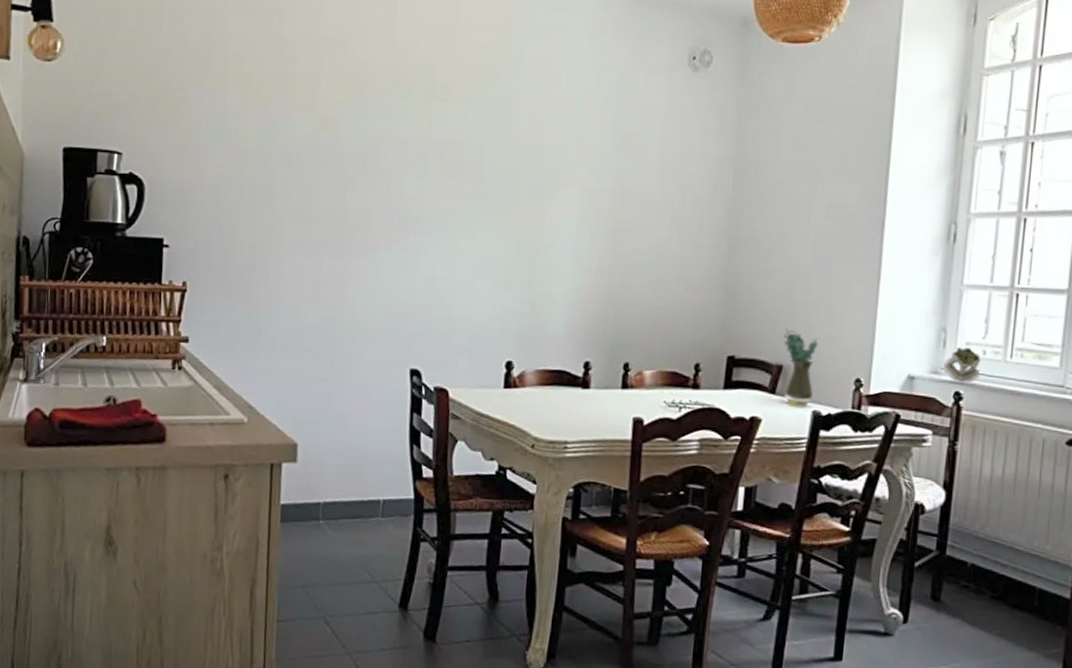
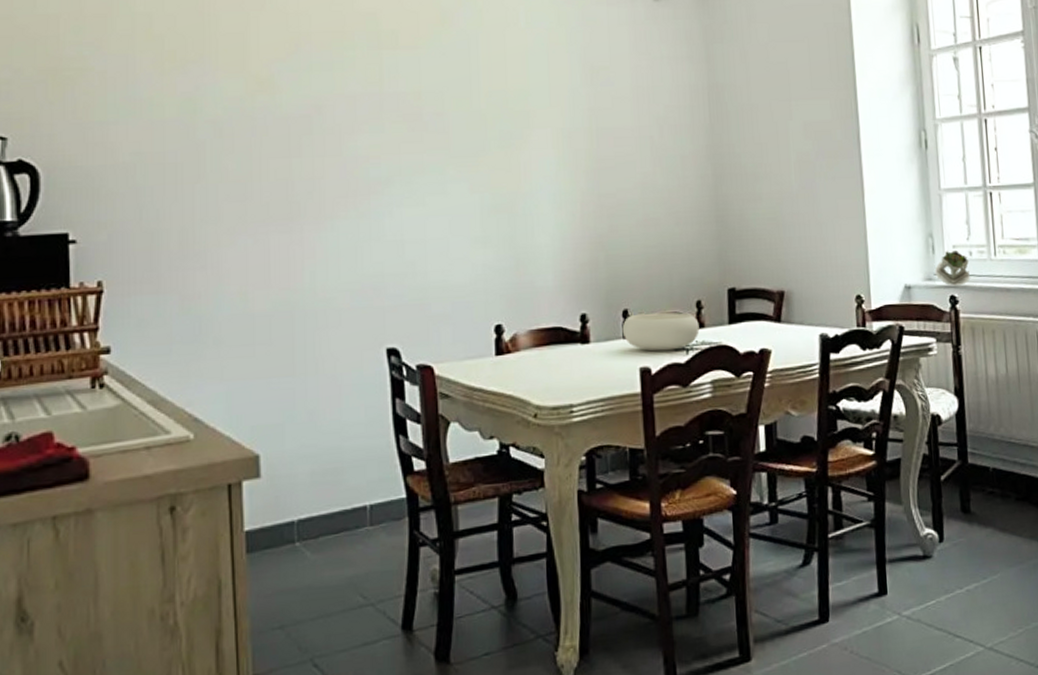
bowl: none [621,368,695,406] -> present [622,312,699,351]
vase: present [784,329,818,409] -> none [781,253,818,334]

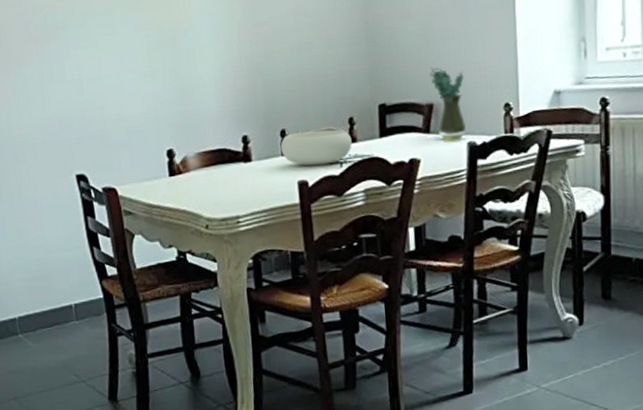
vase: none [781,253,818,334] -> present [430,67,466,143]
succulent plant: present [934,250,971,286] -> none [586,53,624,89]

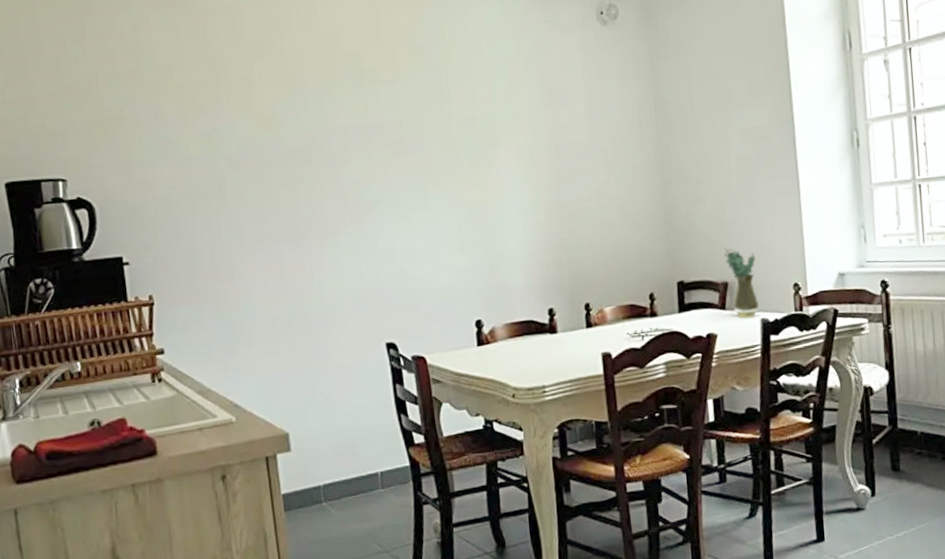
bowl: present [280,129,352,166] -> none [585,304,653,339]

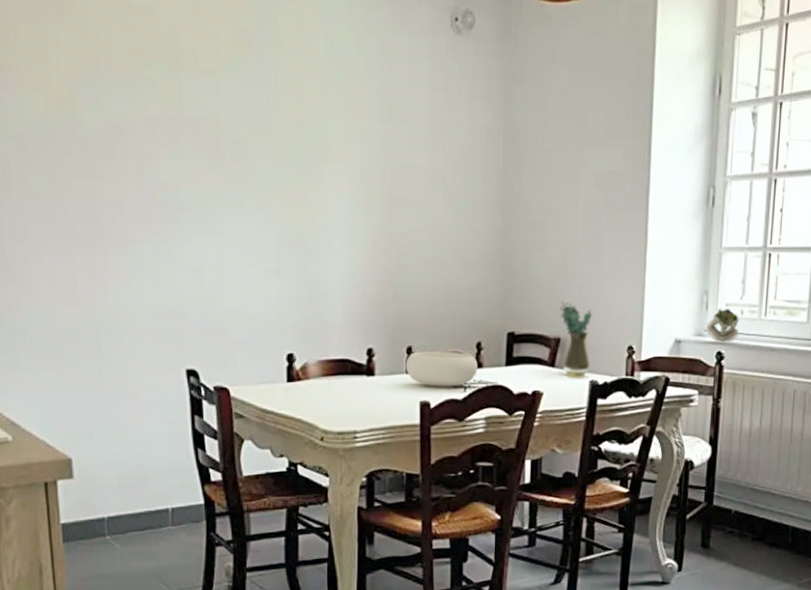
bowl: none [585,304,653,339] -> present [405,351,478,387]
succulent plant: none [866,239,901,272] -> present [705,308,740,343]

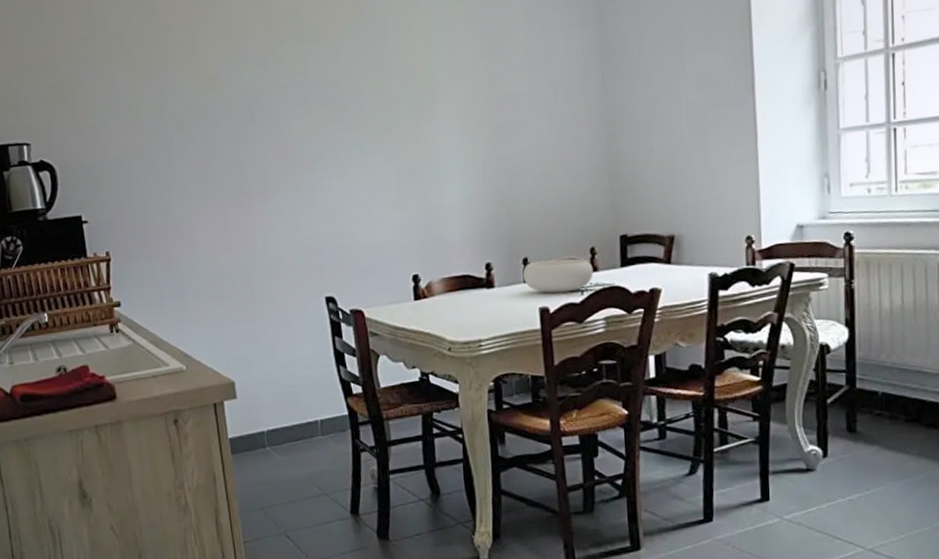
vase: present [560,301,592,379] -> none [671,200,707,274]
succulent plant: present [705,308,740,343] -> none [829,188,868,223]

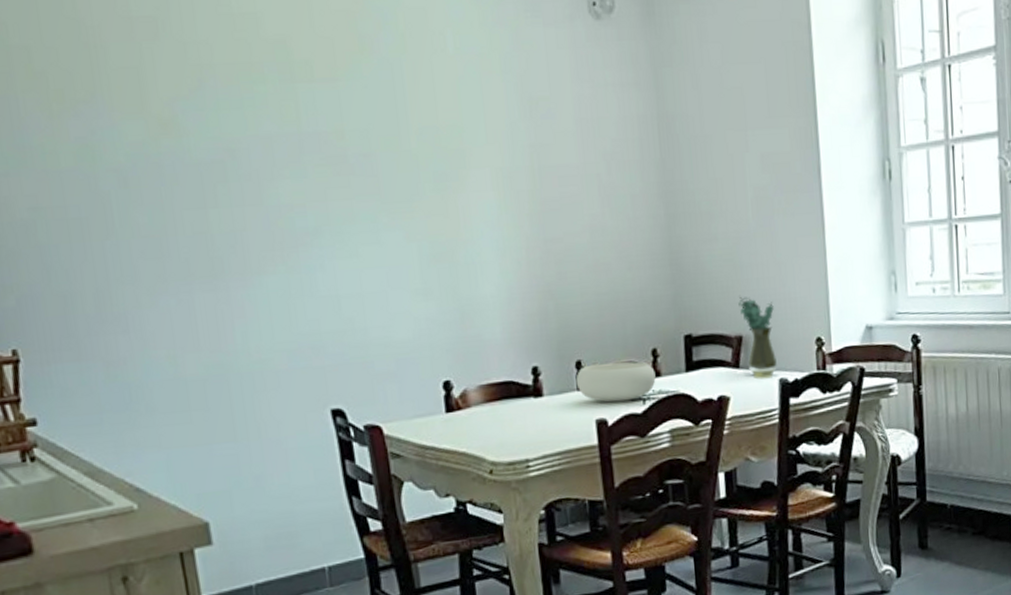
vase: none [671,200,707,274] -> present [738,296,777,380]

